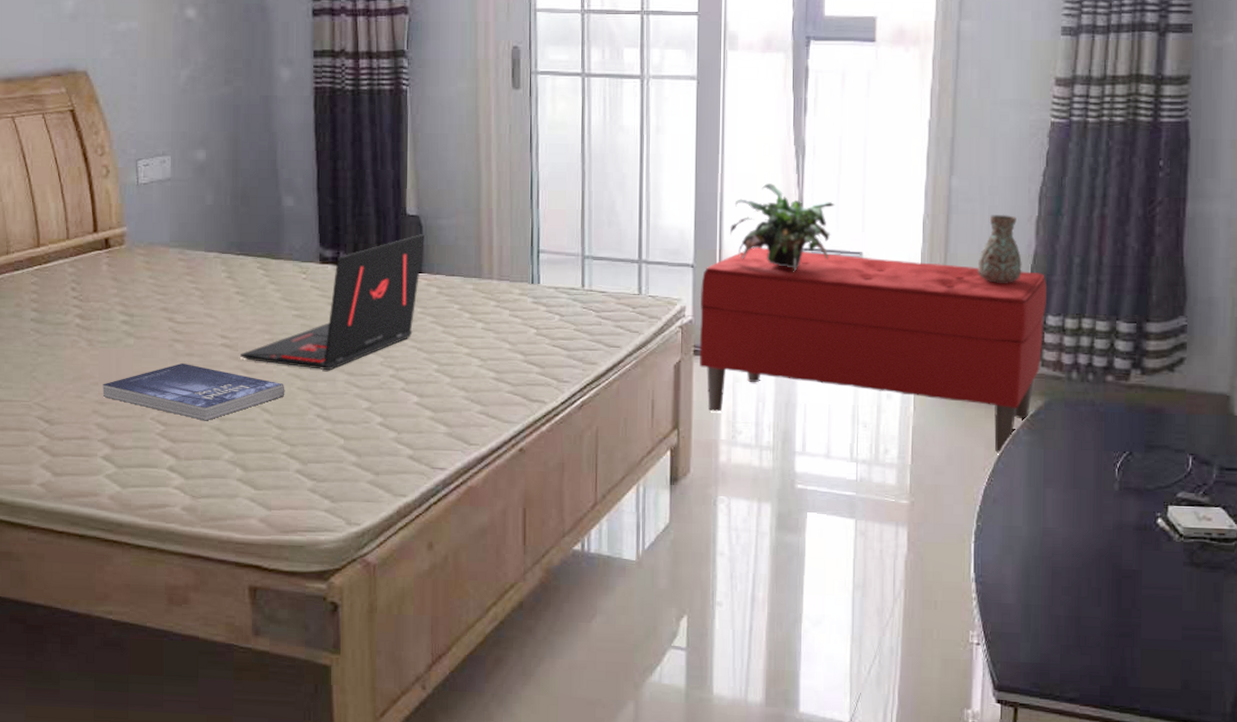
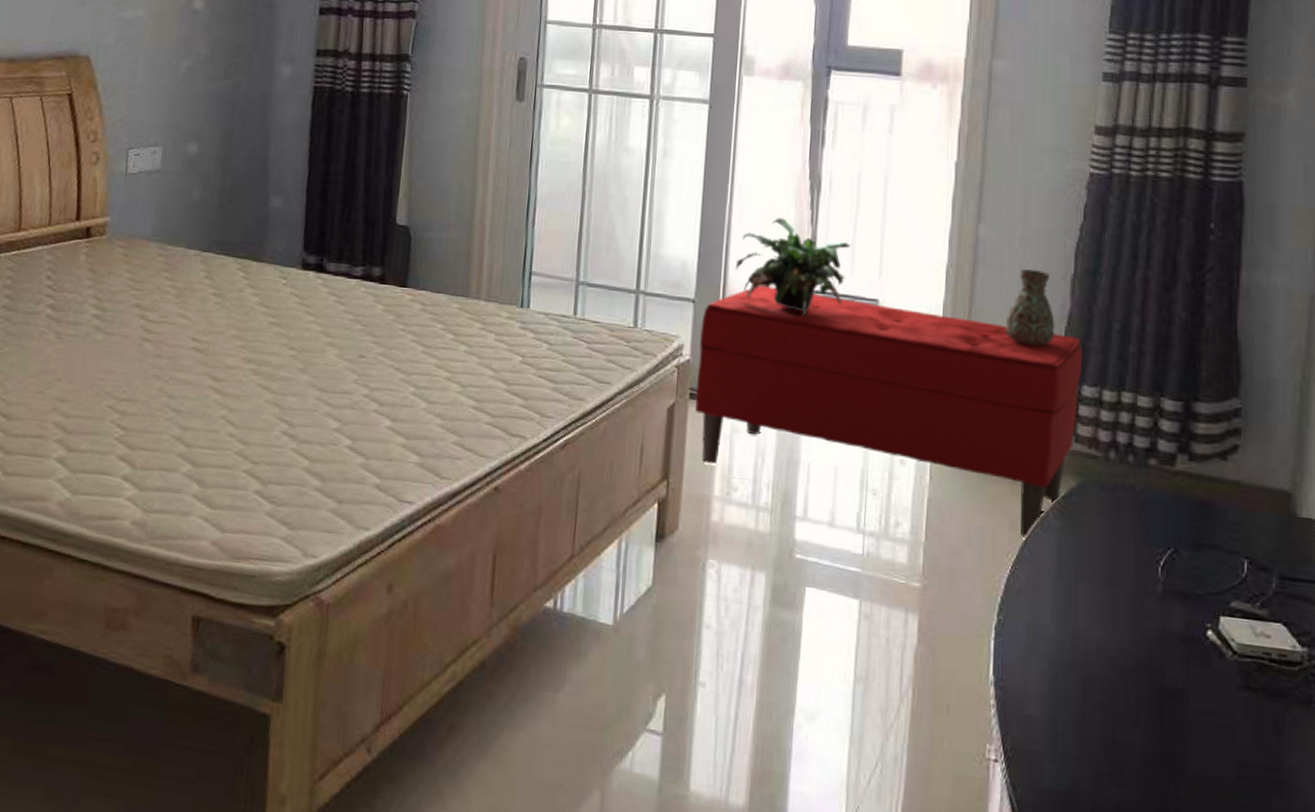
book: present [102,362,284,421] -> none [64,364,252,429]
laptop: present [240,234,424,371] -> none [210,246,413,385]

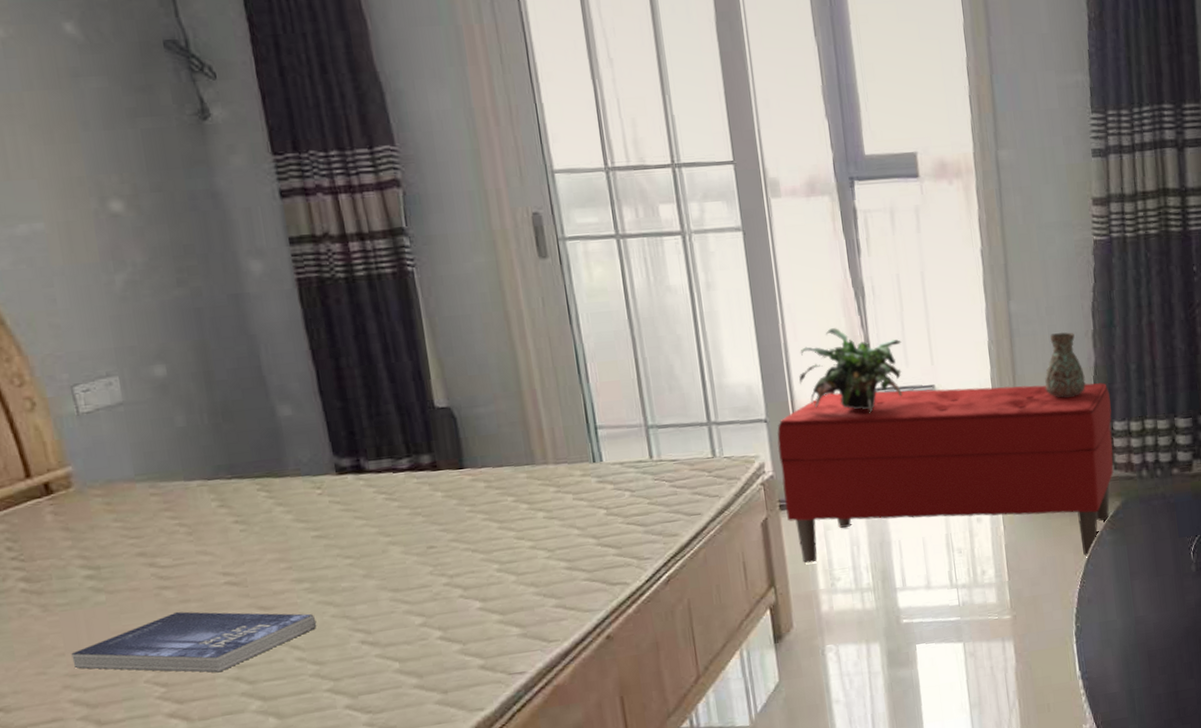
book: none [64,364,252,429] -> present [71,611,316,673]

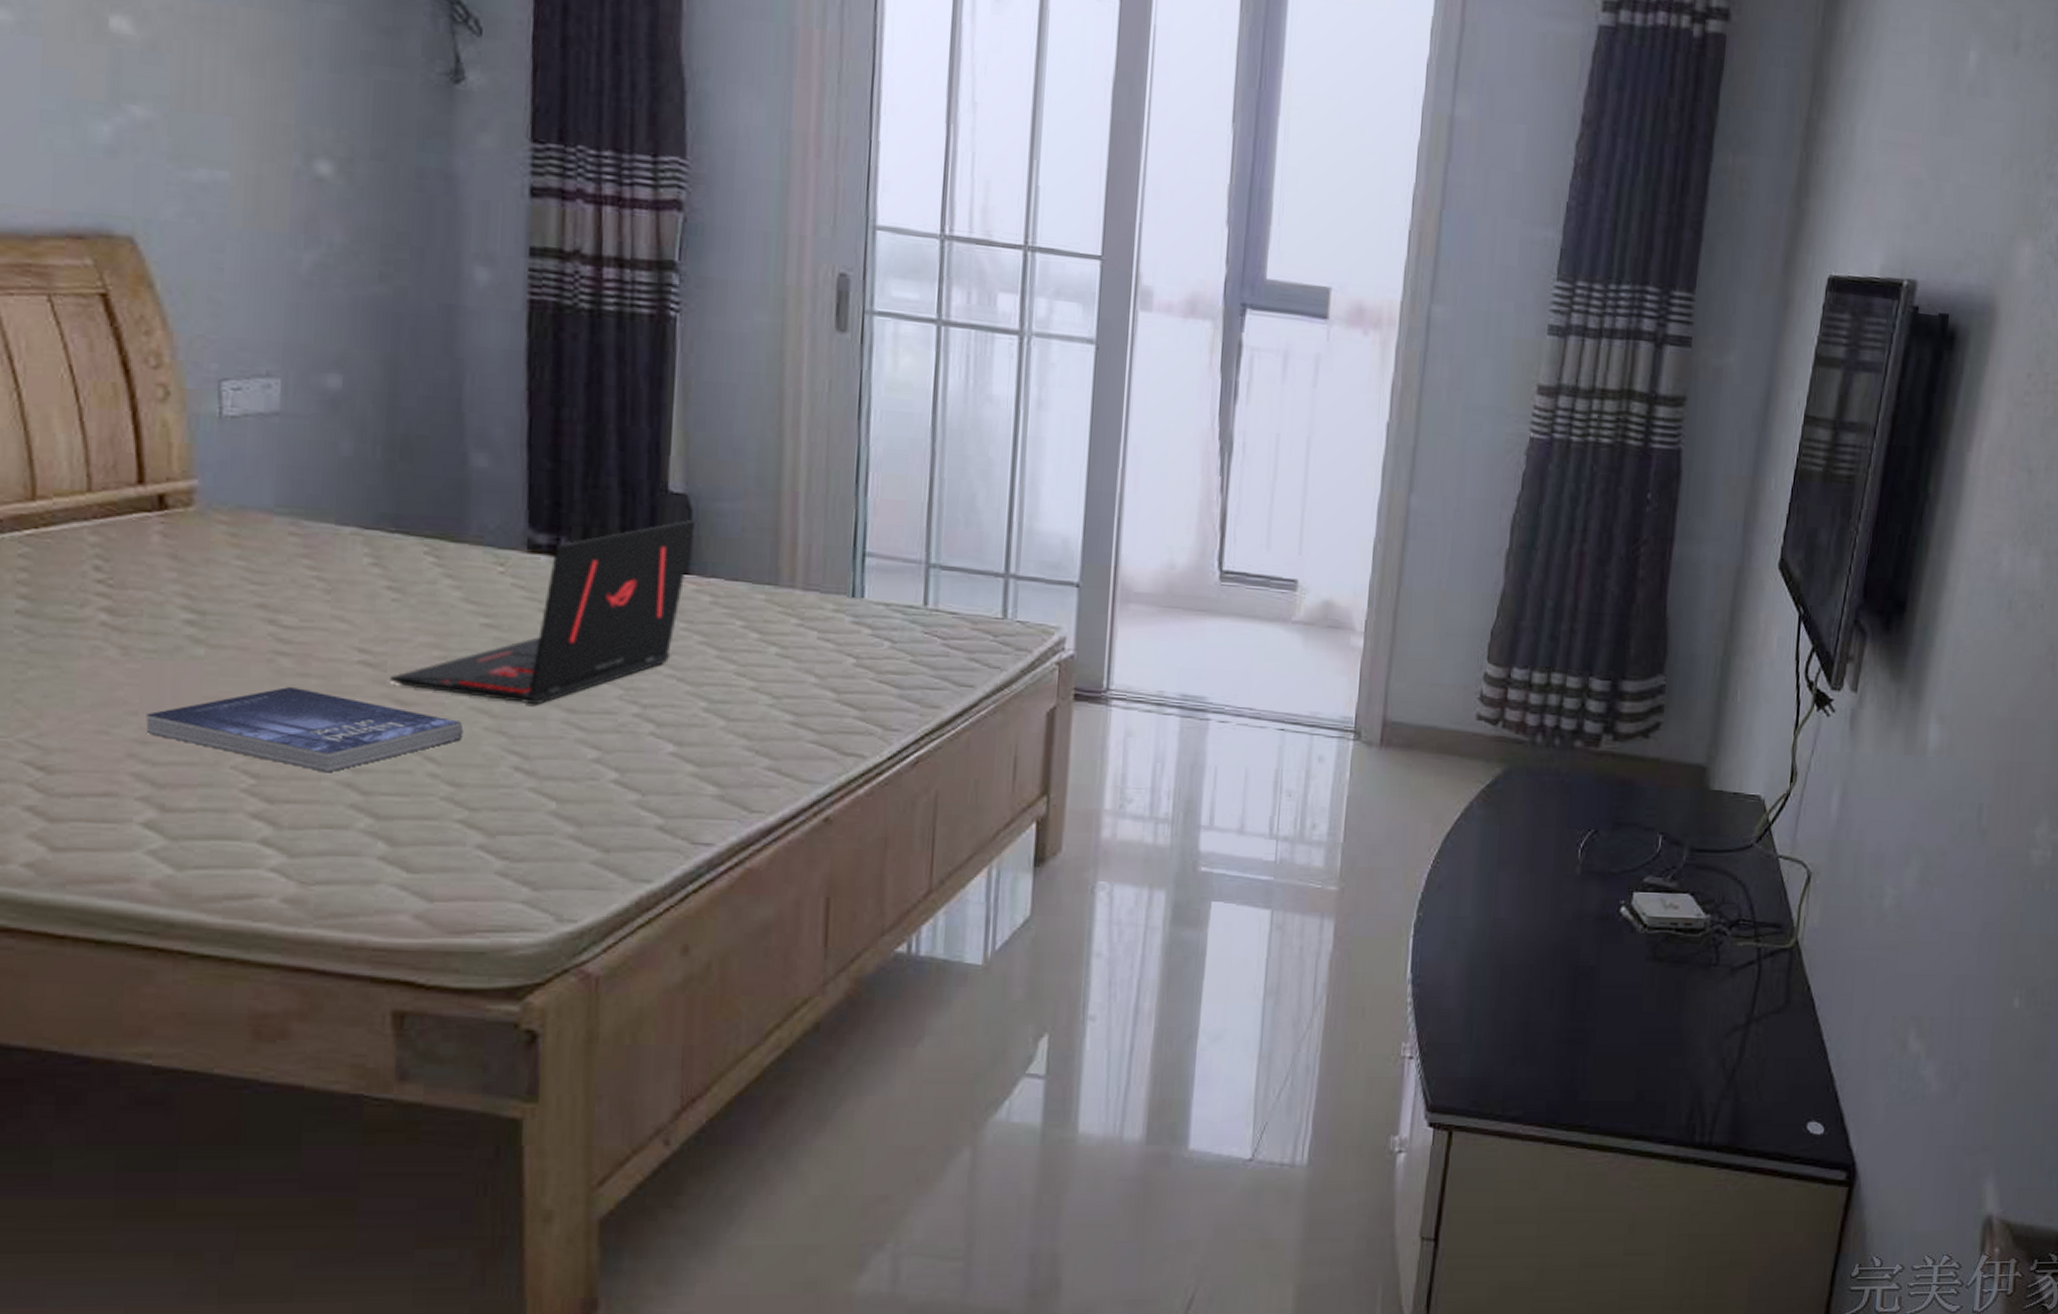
laptop: none [252,426,464,596] -> present [390,520,695,705]
bench: present [777,383,1114,564] -> none [1081,566,1514,831]
potted plant: present [799,328,902,415] -> none [1129,485,1267,602]
decorative vase: present [1045,332,1087,398] -> none [1434,543,1488,627]

